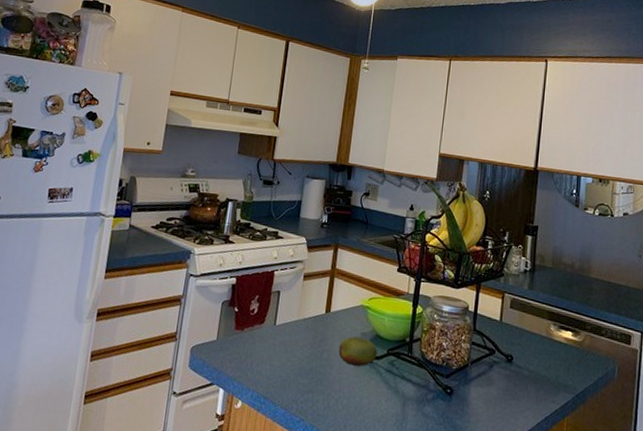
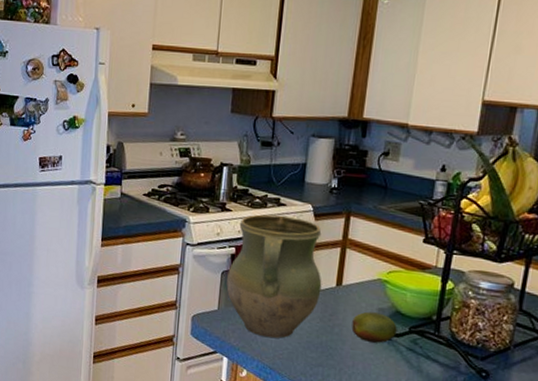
ceramic jug: none [226,246,314,367] -> present [226,214,322,339]

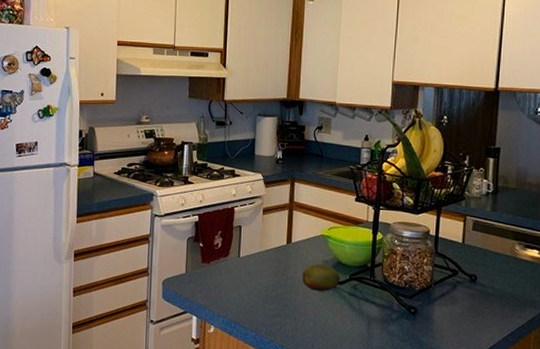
ceramic jug: present [226,214,322,339] -> none [192,184,275,295]

